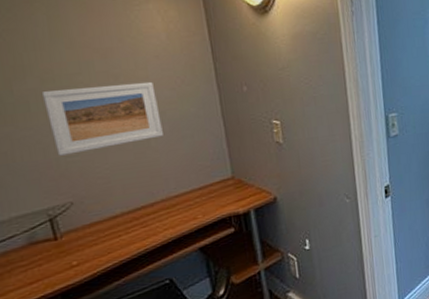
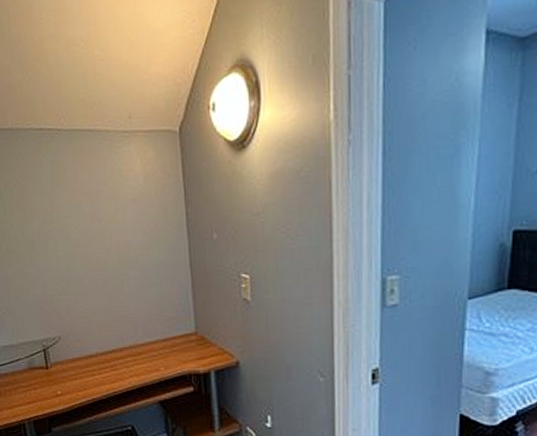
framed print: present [41,81,163,156] -> none [43,225,135,293]

